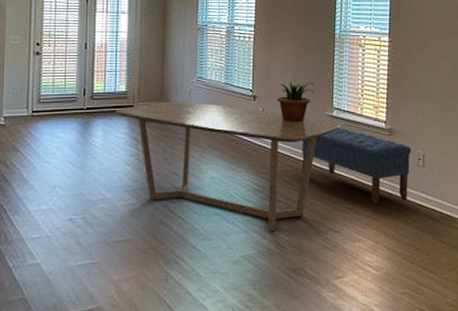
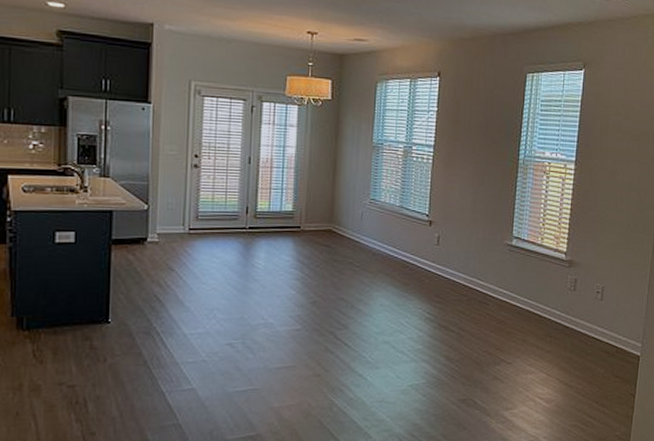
dining table: present [115,101,345,231] -> none [280,223,524,361]
potted plant: present [277,82,315,123] -> none [454,208,495,251]
bench: present [302,128,412,206] -> none [476,258,591,338]

